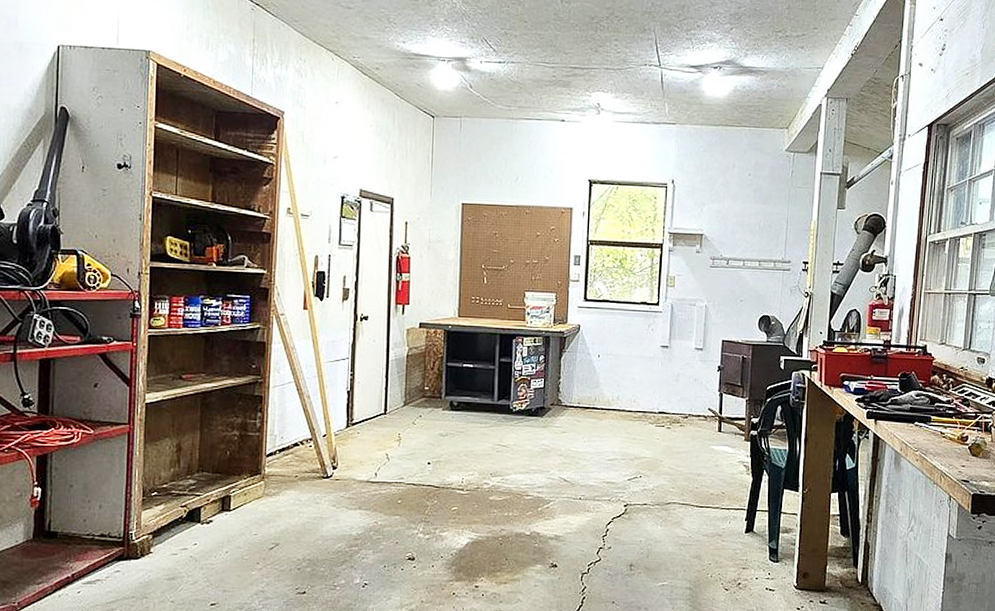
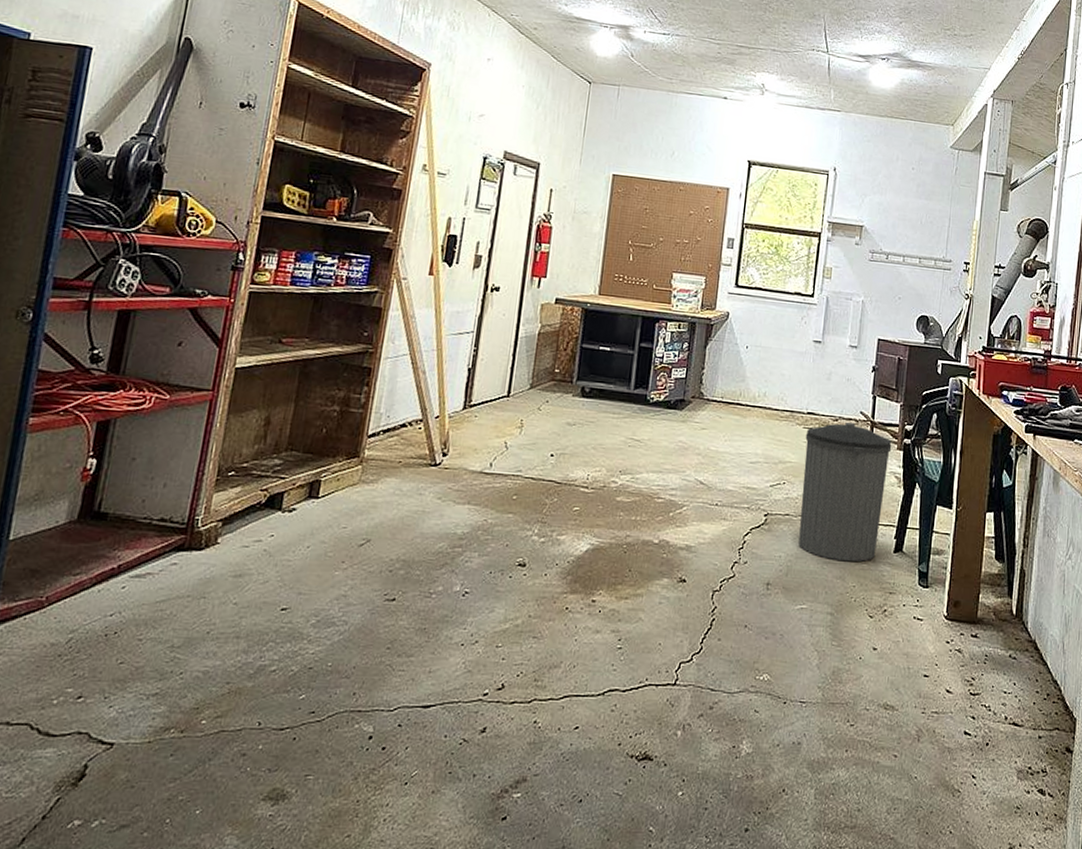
trash can: none [657,419,740,543] -> present [798,422,892,562]

